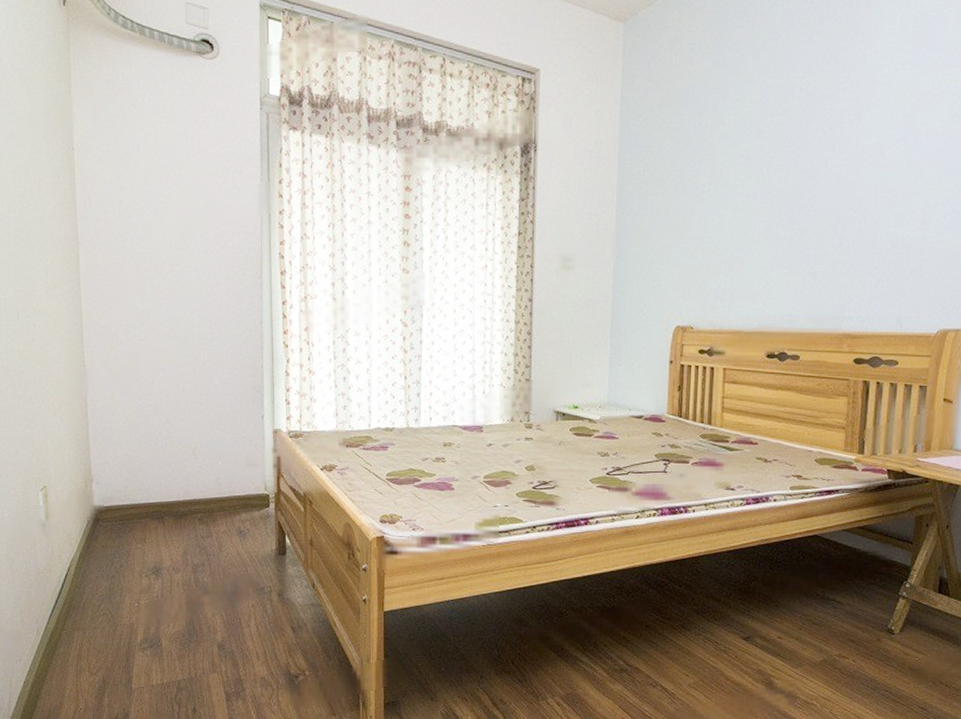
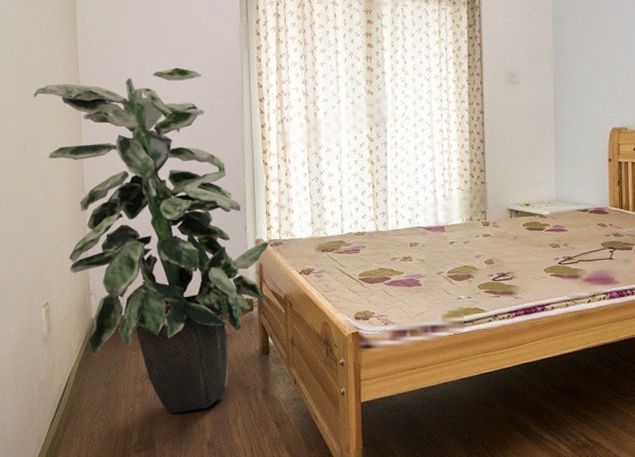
indoor plant: none [27,230,289,612] -> present [33,67,269,414]

